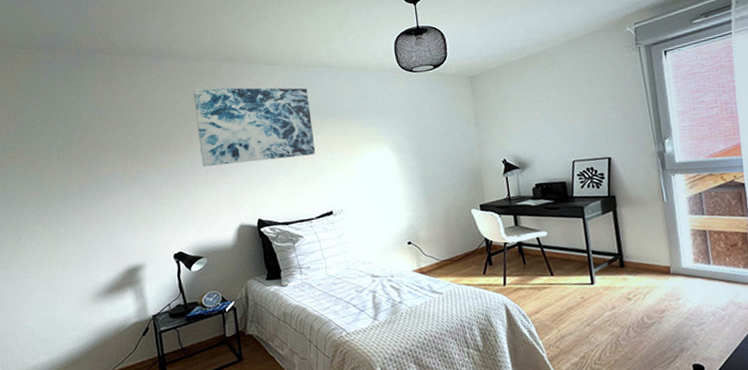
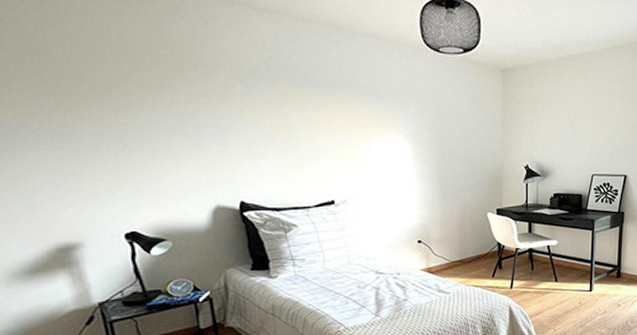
wall art: present [193,87,316,167] -> none [143,22,316,133]

